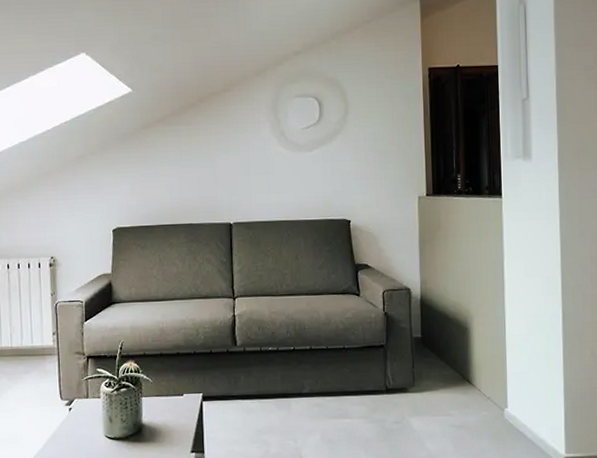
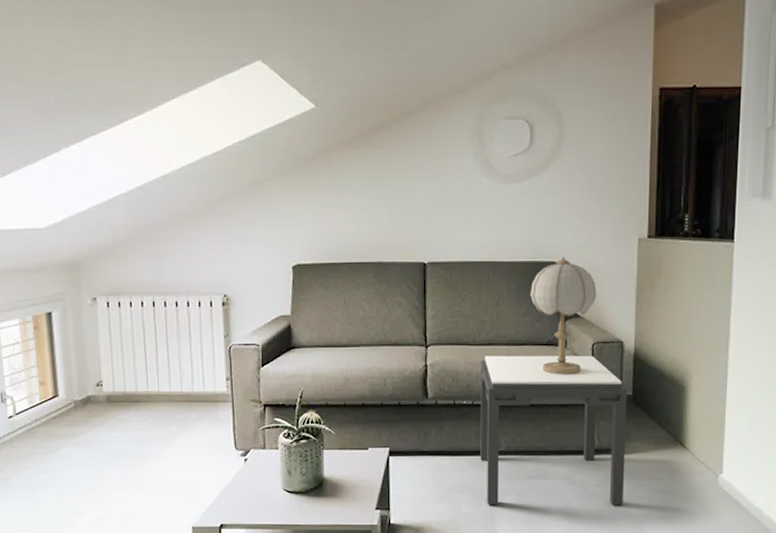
side table: none [283,302,419,445] -> present [480,355,627,506]
table lamp: none [325,214,385,321] -> present [530,256,597,375]

